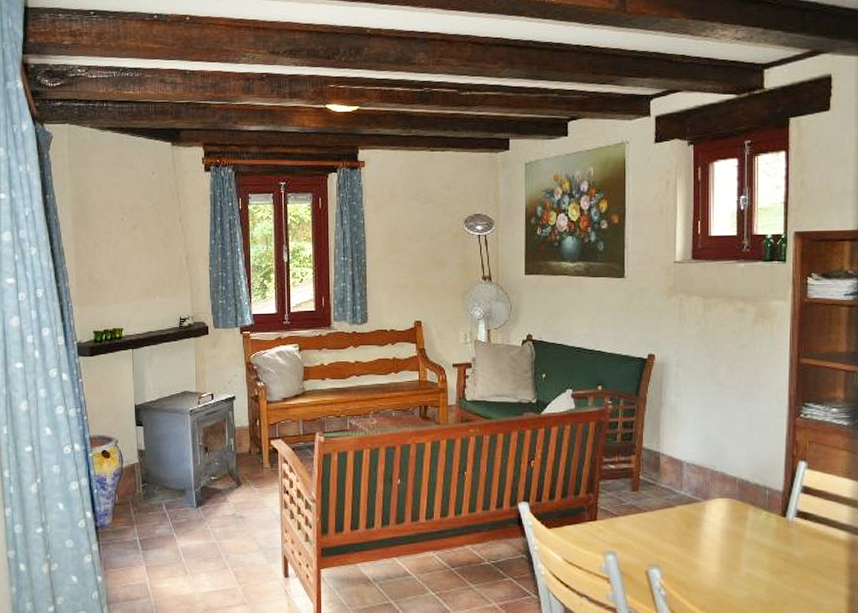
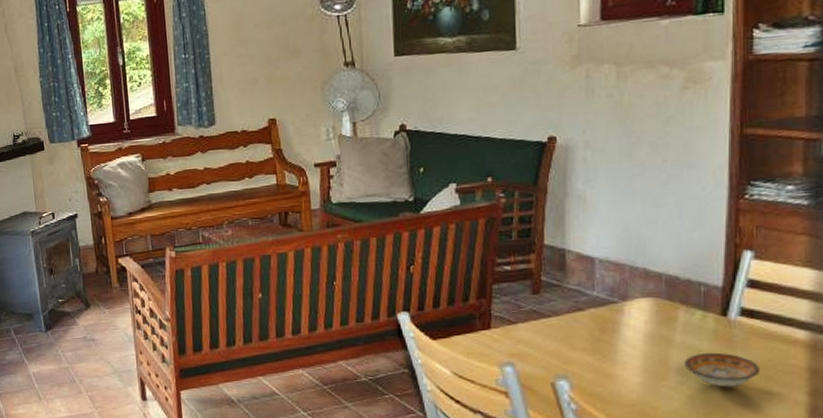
bowl: none [753,548,812,579] -> present [685,352,761,388]

